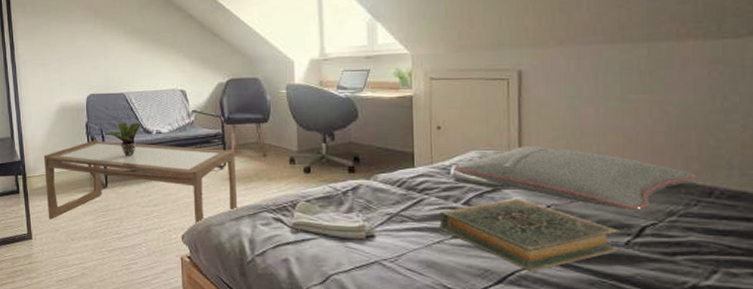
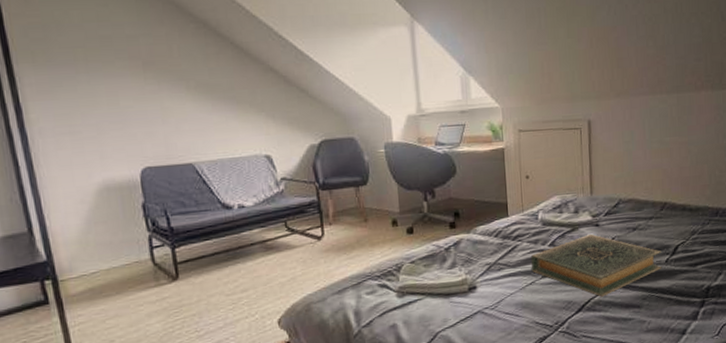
coffee table: present [43,140,238,223] -> none [82,217,340,330]
potted plant: present [106,123,141,157] -> none [172,197,218,240]
pillow: present [453,146,698,210] -> none [540,186,709,234]

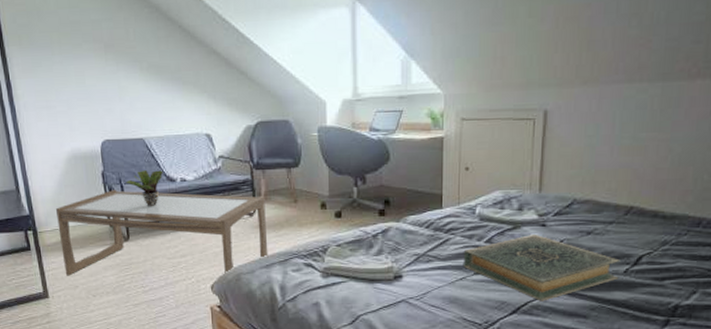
coffee table: none [82,217,340,330] -> present [55,190,269,276]
potted plant: none [172,197,218,240] -> present [125,170,164,207]

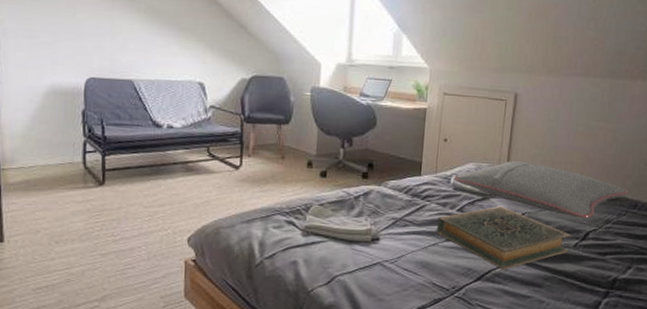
coffee table: present [55,190,269,276] -> none [24,130,253,225]
potted plant: present [125,170,164,207] -> none [107,113,150,152]
pillow: none [478,184,691,241] -> present [453,161,629,218]

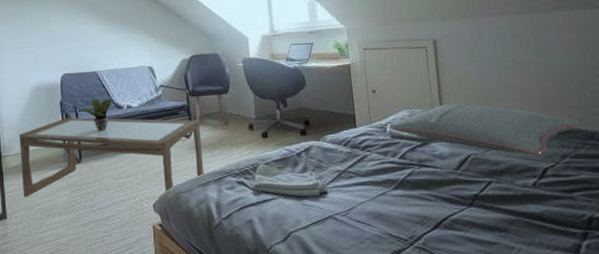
coffee table: none [24,130,253,225] -> present [18,117,205,197]
potted plant: none [107,113,150,152] -> present [80,98,113,132]
hardback book: present [437,206,571,270] -> none [381,150,528,216]

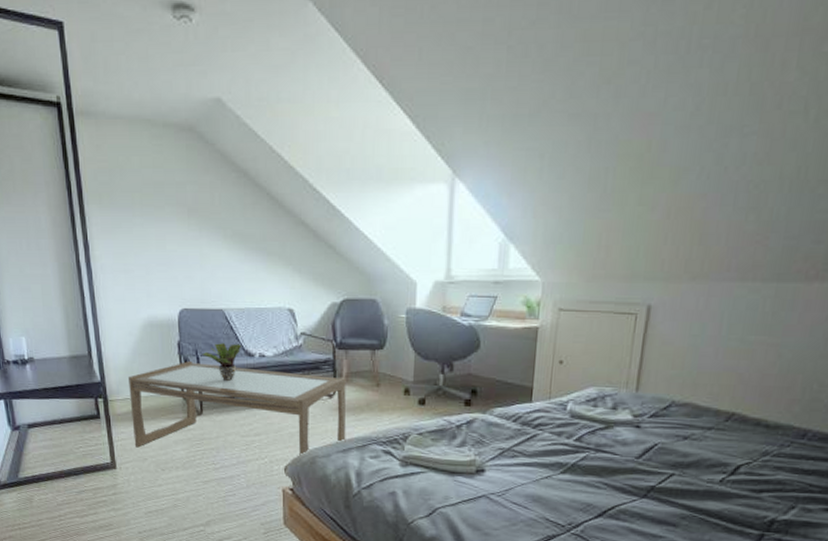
pillow: present [388,103,581,155] -> none [570,384,796,450]

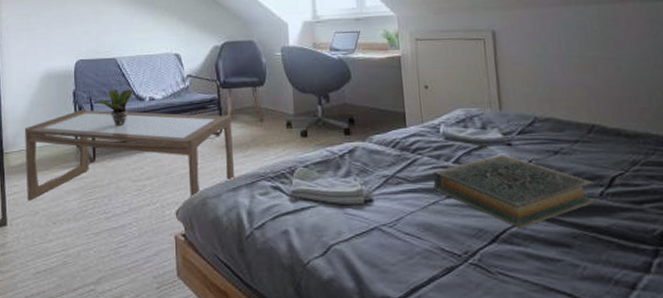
hardback book: none [550,436,717,506] -> present [433,155,595,229]

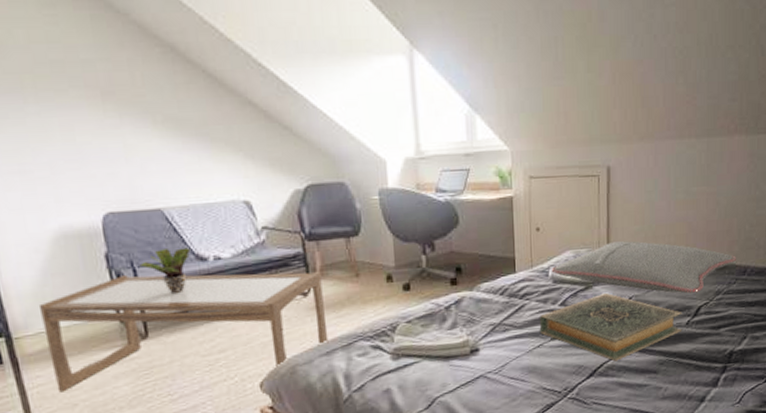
pillow: none [442,102,652,161] -> present [551,241,737,294]

